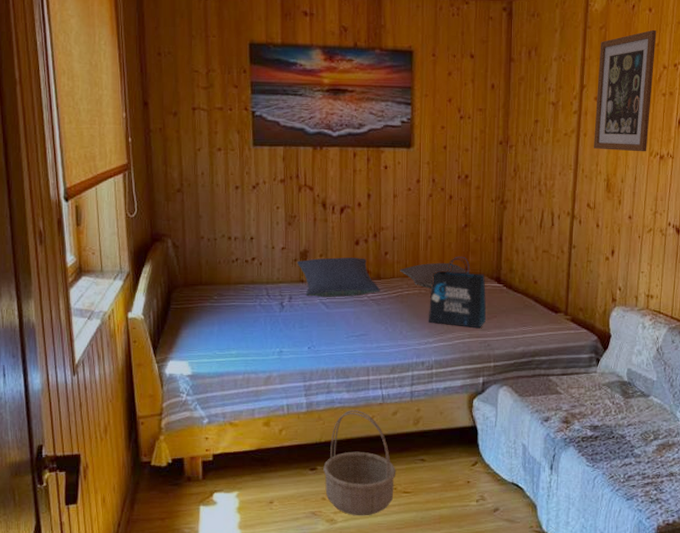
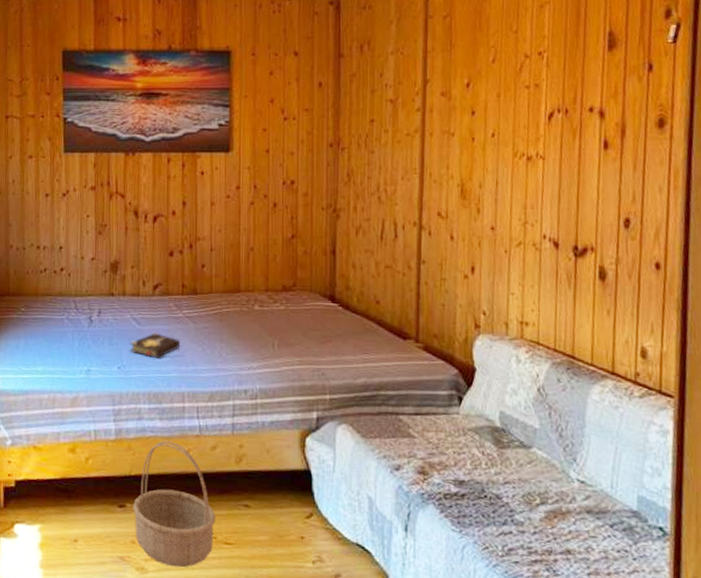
pillow: present [296,257,380,297] -> none [106,269,196,313]
hardback book: none [319,315,366,339] -> present [130,333,181,359]
pillow: present [399,262,468,289] -> none [218,277,297,307]
tote bag: present [429,257,486,329] -> none [252,271,318,354]
wall art: present [594,29,657,152] -> none [442,15,514,153]

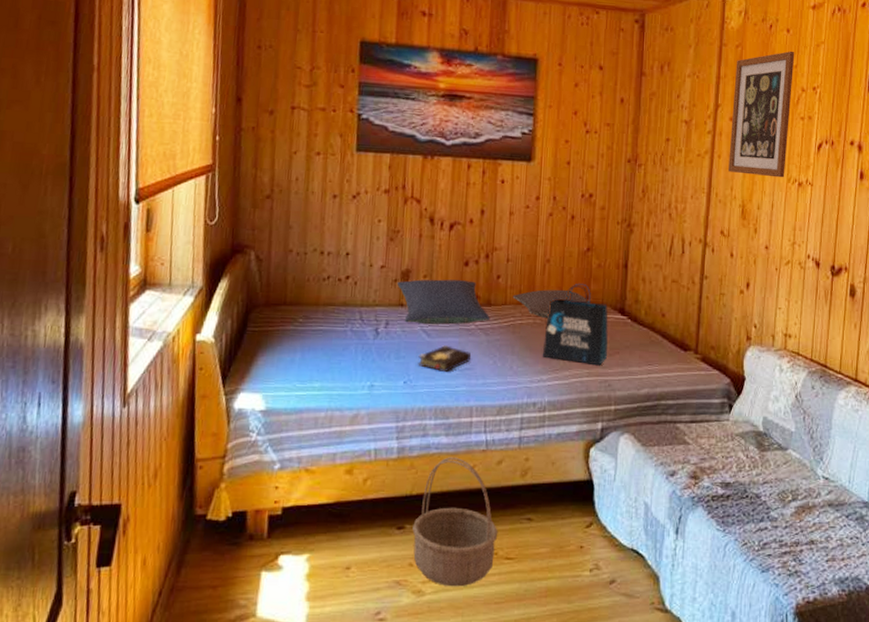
pillow: none [106,269,196,313] -> present [396,279,489,325]
pillow: none [218,277,297,307] -> present [512,289,589,319]
tote bag: none [252,271,318,354] -> present [543,284,609,366]
wall art: none [442,15,514,153] -> present [728,51,795,178]

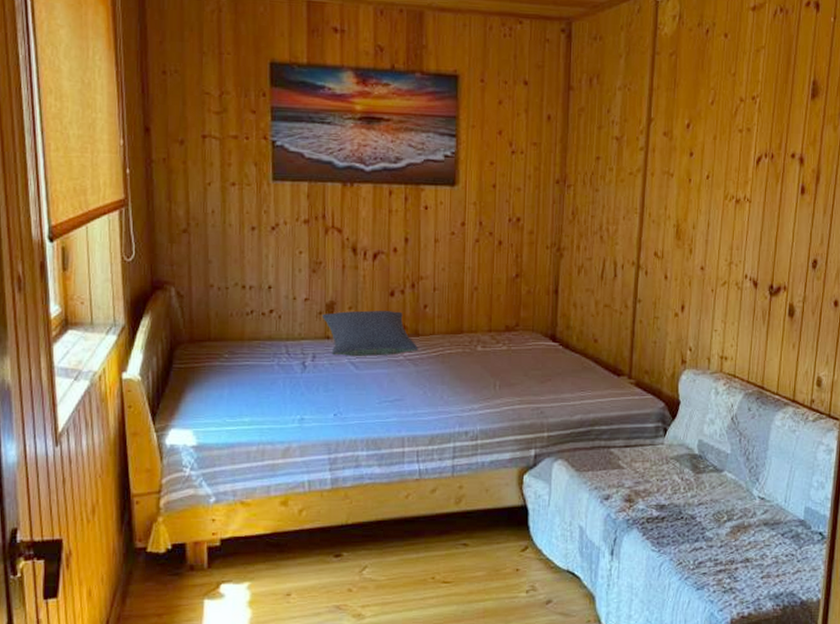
basket: present [412,457,498,587] -> none [350,486,435,610]
hardback book: present [418,345,472,373] -> none [347,377,401,404]
pillow: present [512,289,589,319] -> none [440,317,520,348]
tote bag: present [543,284,609,366] -> none [474,311,539,393]
wall art: present [728,51,795,178] -> none [662,57,733,195]

